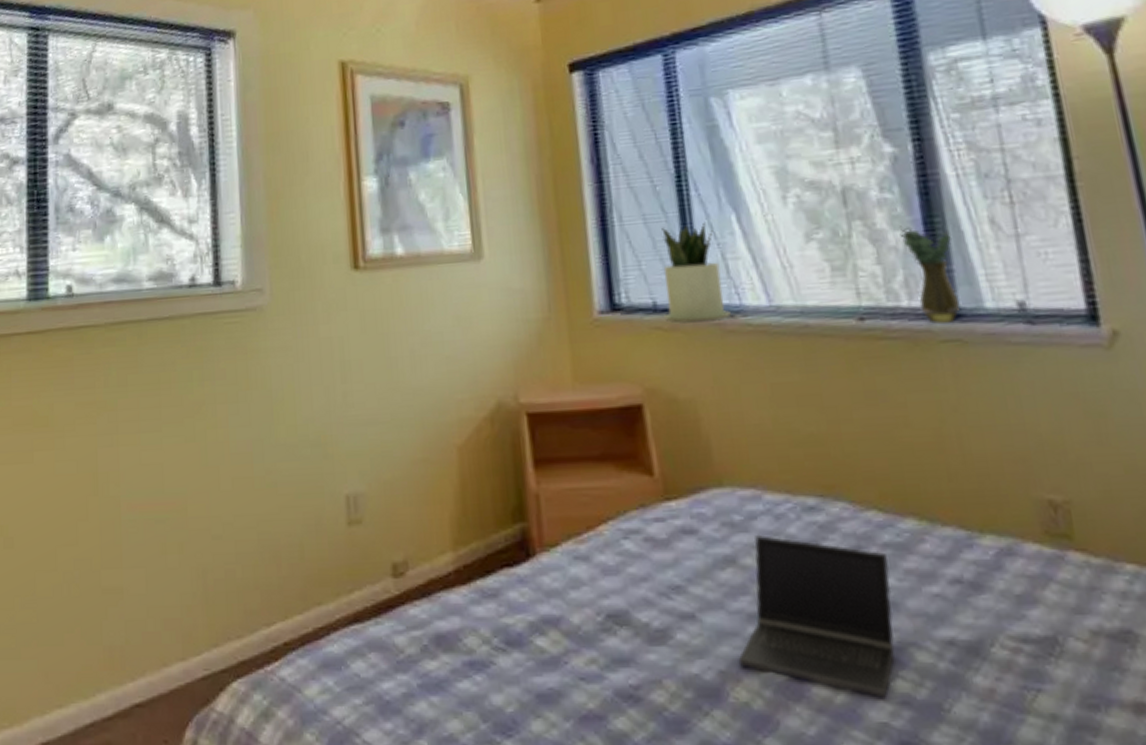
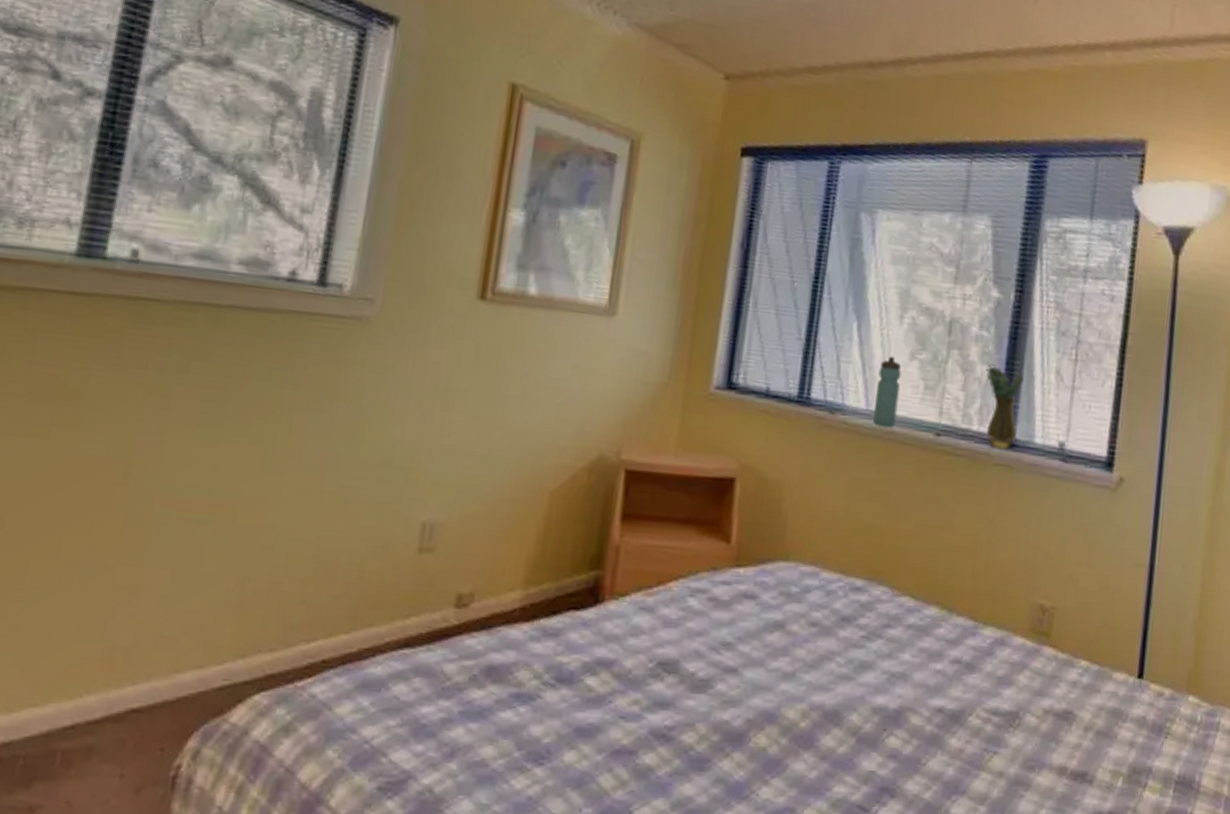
planter: present [661,222,731,324] -> none [773,320,835,415]
laptop computer: present [738,534,896,698] -> none [765,605,909,751]
water bottle: none [773,242,808,322] -> present [873,356,902,428]

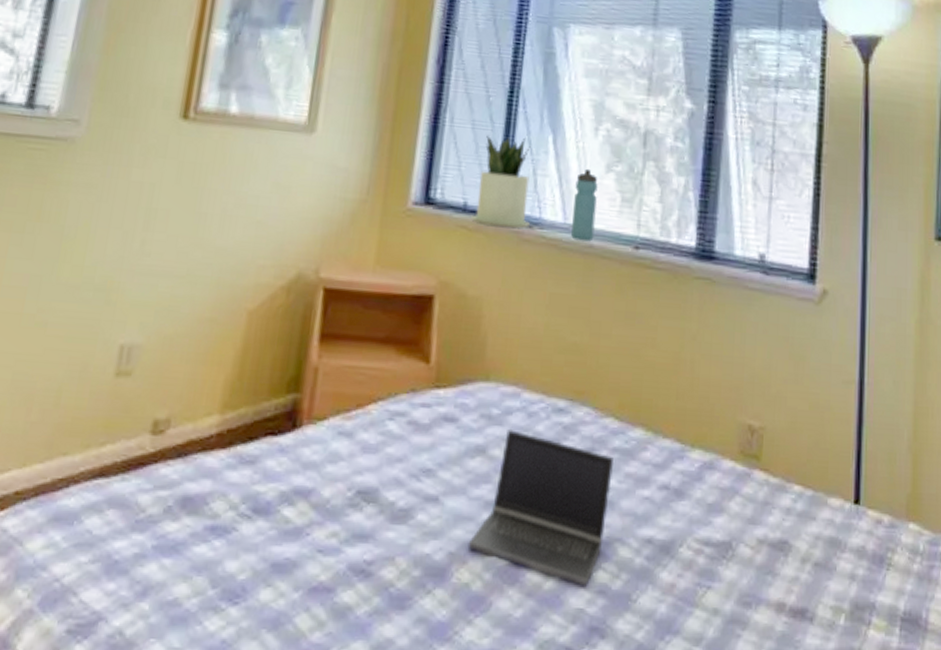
laptop computer: none [765,605,909,751] -> present [467,428,615,587]
planter: none [773,320,835,415] -> present [471,135,531,229]
vase: present [985,361,1024,452] -> none [682,172,721,264]

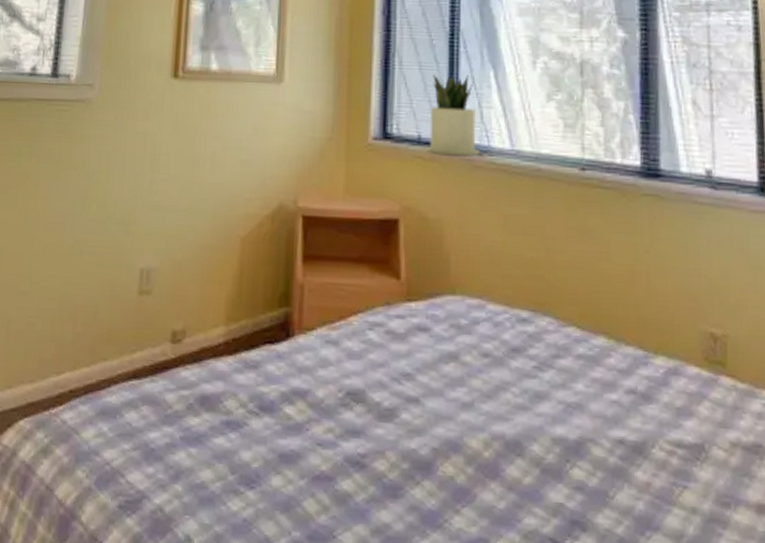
laptop computer: present [467,428,615,587] -> none [449,337,580,483]
water bottle: present [571,168,598,242] -> none [519,99,541,166]

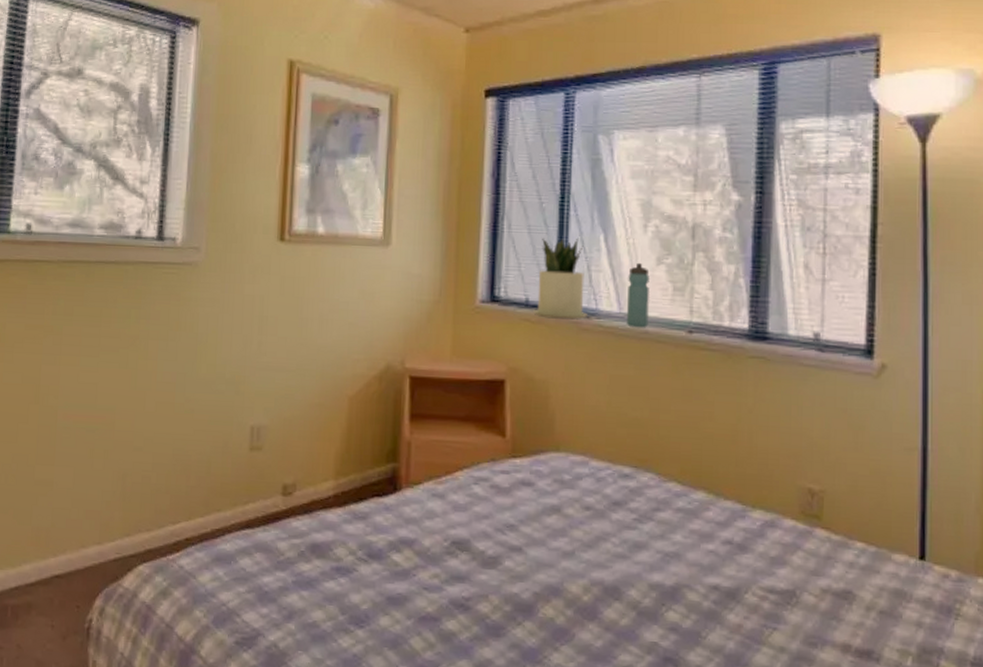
water bottle: none [519,99,541,166] -> present [627,262,650,328]

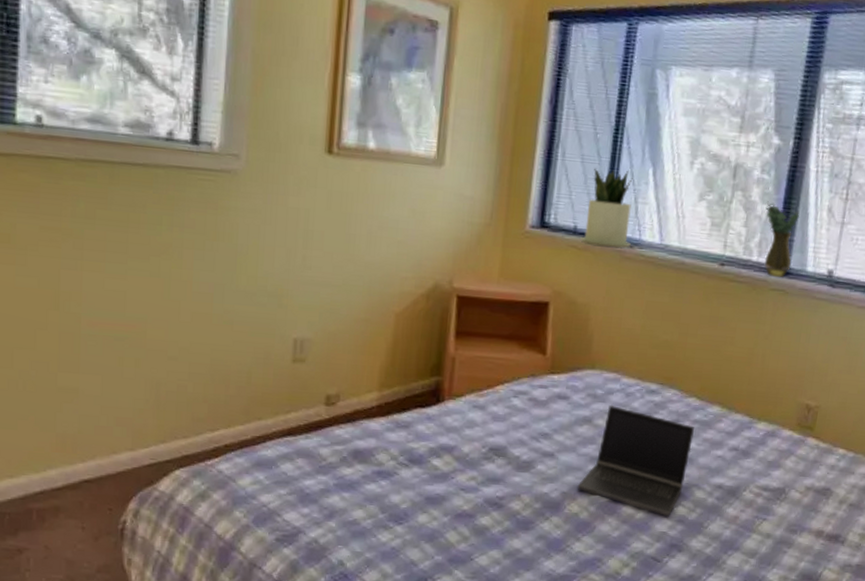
laptop computer: none [550,491,679,624] -> present [577,404,695,517]
water bottle: present [627,262,650,328] -> none [666,197,692,259]
vase: none [732,261,772,344] -> present [764,201,800,279]

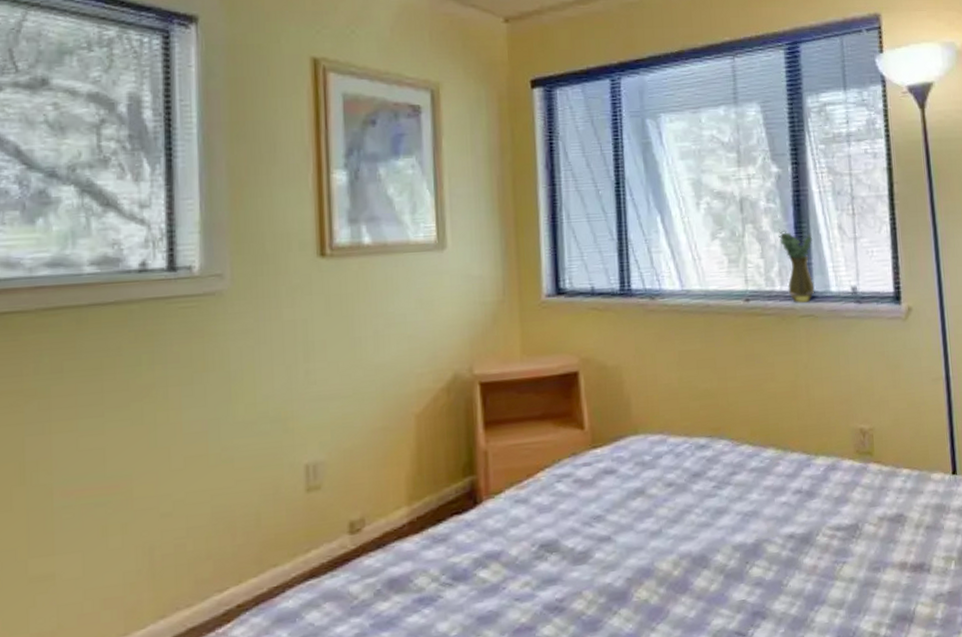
laptop computer: present [577,404,695,517] -> none [641,469,754,583]
planter: present [580,168,633,249] -> none [600,221,652,305]

